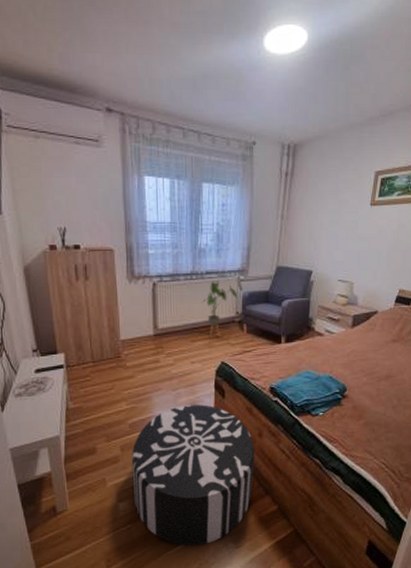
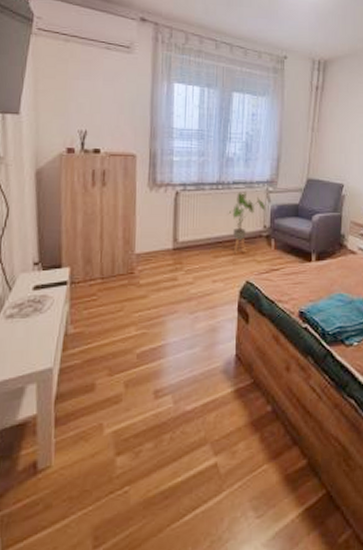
pouf: present [131,405,255,546] -> none [135,331,282,516]

